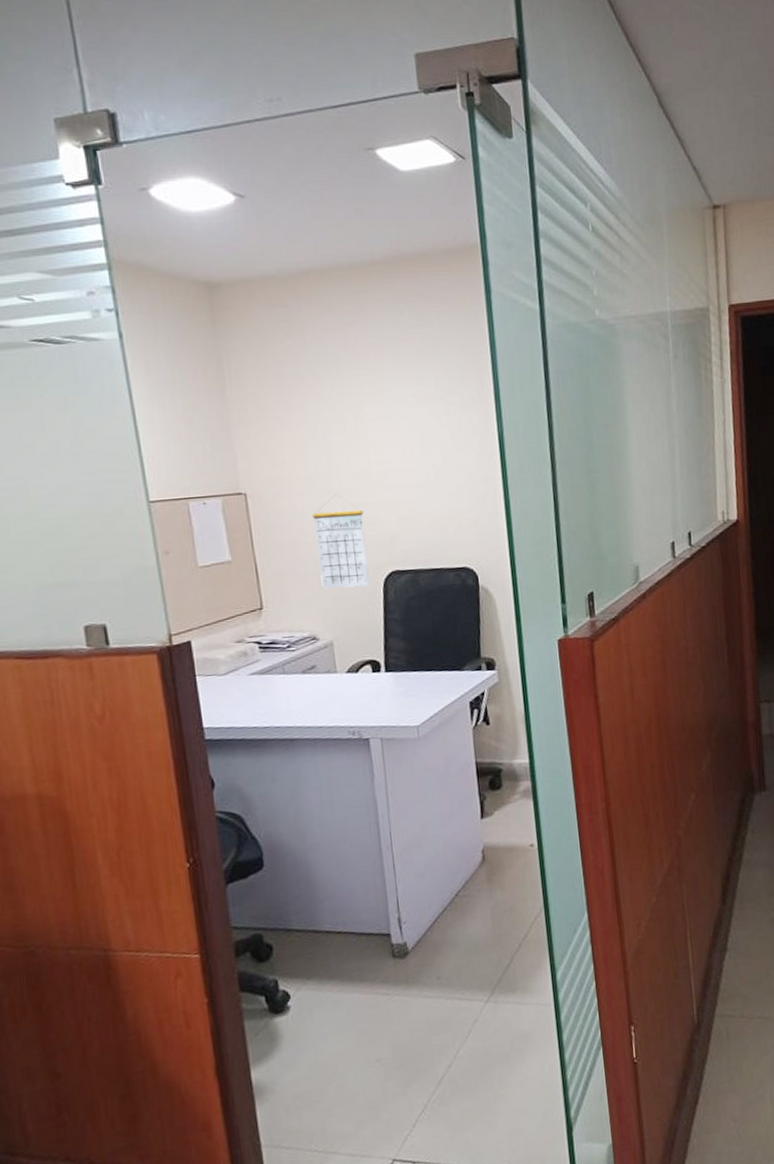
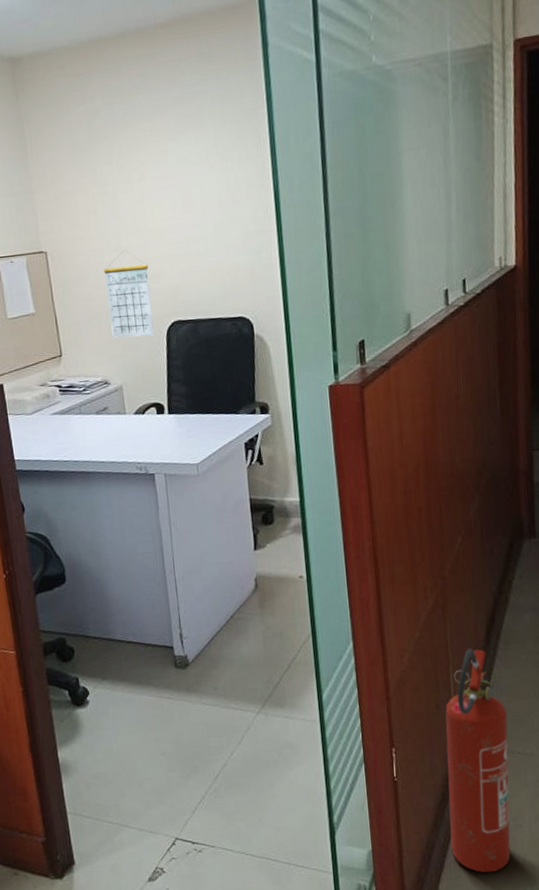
fire extinguisher: none [684,910,754,1153] -> present [445,649,511,873]

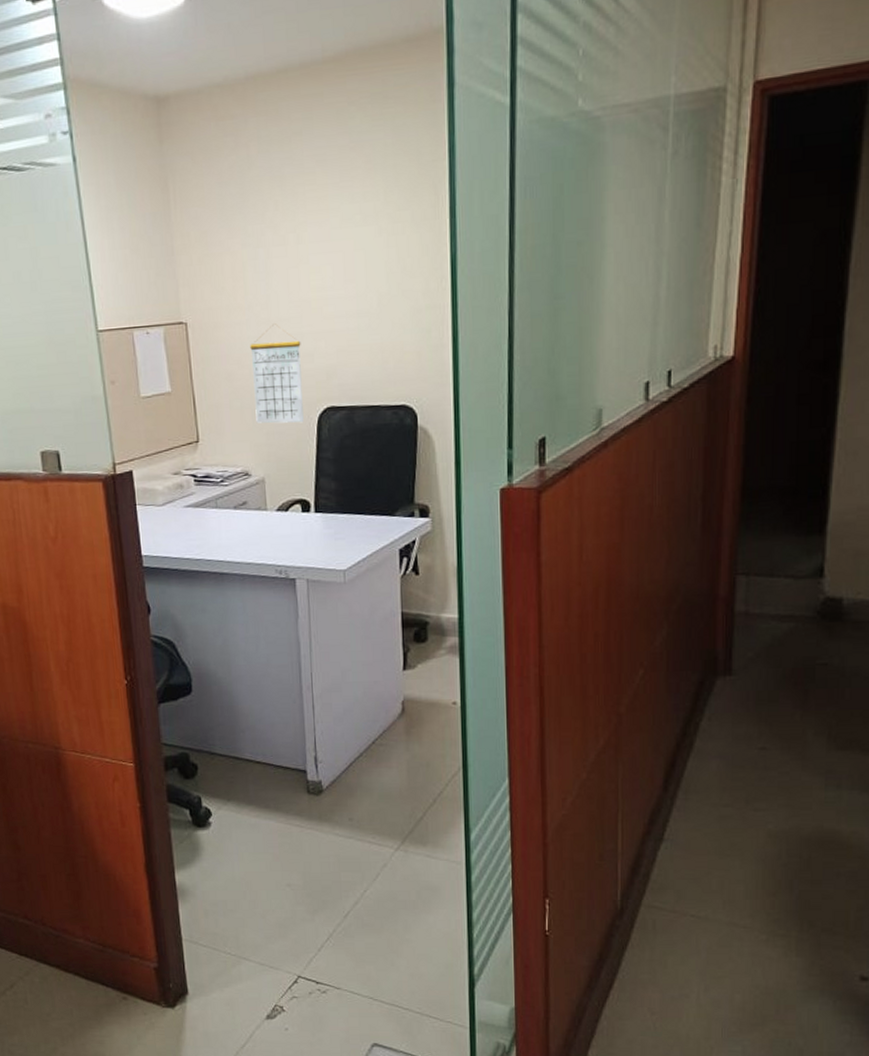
fire extinguisher: present [445,649,511,873] -> none [604,796,682,1044]

